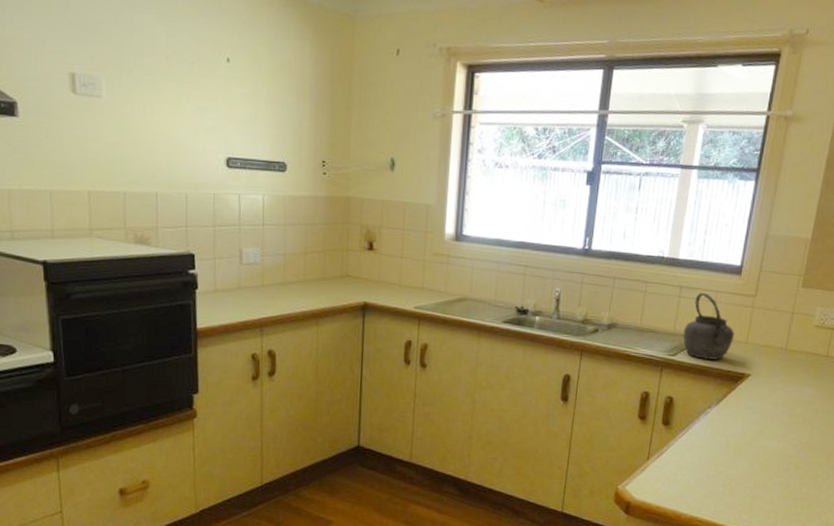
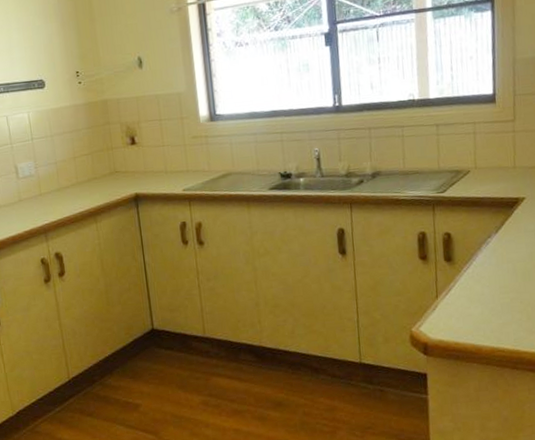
kettle: present [683,292,735,360] -> none [448,126,501,191]

